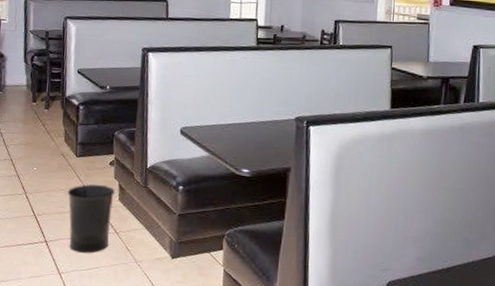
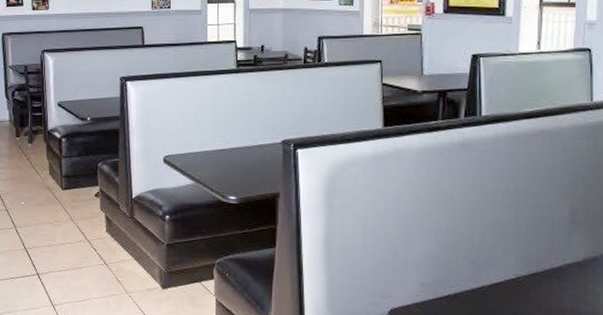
waste bin: present [67,184,116,253] -> none [55,216,102,285]

